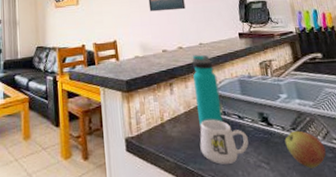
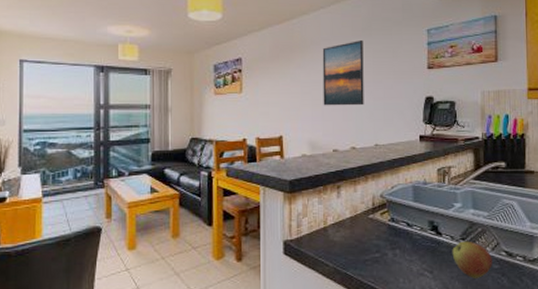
water bottle: present [192,54,223,127] -> none [364,156,391,233]
mug: present [199,119,249,164] -> none [363,225,414,271]

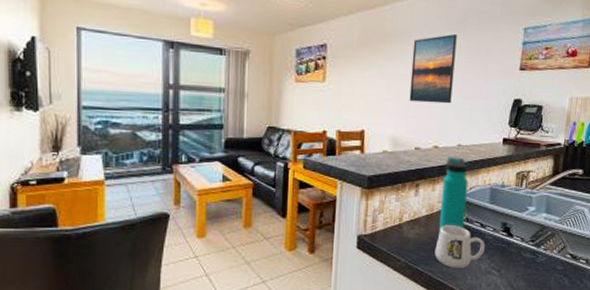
mug: none [363,225,414,271] -> present [434,224,485,268]
water bottle: none [364,156,391,233] -> present [439,156,469,231]
apple: present [452,241,492,279] -> none [520,243,557,278]

